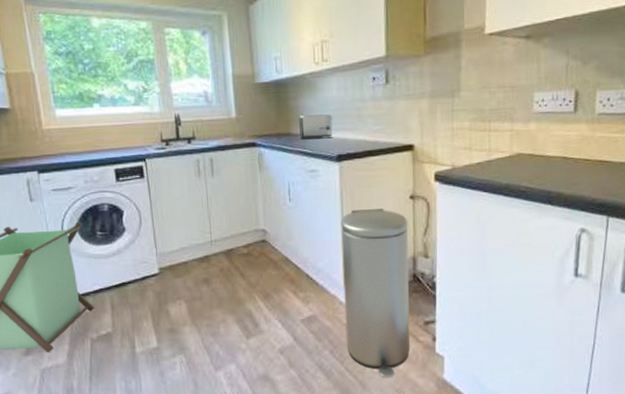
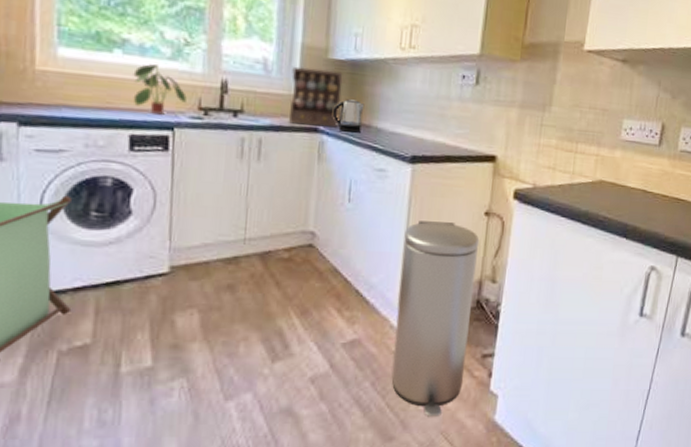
plant: none [110,110,151,150] -> present [133,63,187,115]
spice rack: none [228,92,272,142] -> present [289,66,343,128]
kettle: none [265,114,291,143] -> present [332,99,365,133]
toaster: present [299,113,333,140] -> none [370,104,413,136]

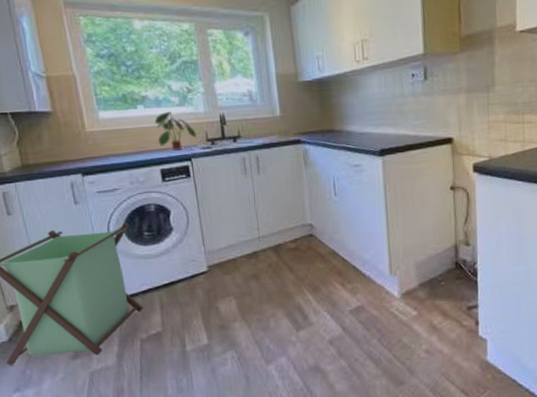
spice rack: present [289,66,343,128] -> none [272,90,316,140]
kettle: present [332,99,365,133] -> none [309,111,335,139]
pedal bin: present [391,221,480,417] -> none [385,200,455,363]

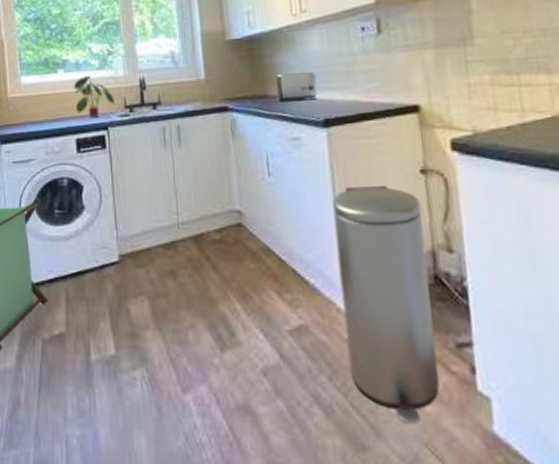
toaster: none [342,109,375,136] -> present [276,70,317,102]
pedal bin: none [385,200,455,363] -> present [332,186,440,423]

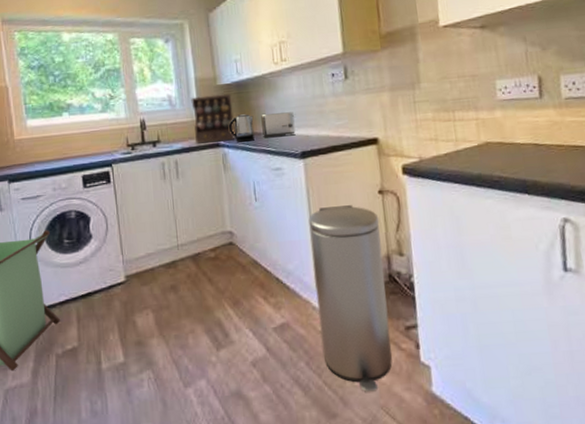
plant: present [73,75,115,118] -> none [78,117,118,156]
spice rack: none [196,49,246,107] -> present [191,93,236,144]
kettle: none [238,73,268,106] -> present [228,114,254,142]

